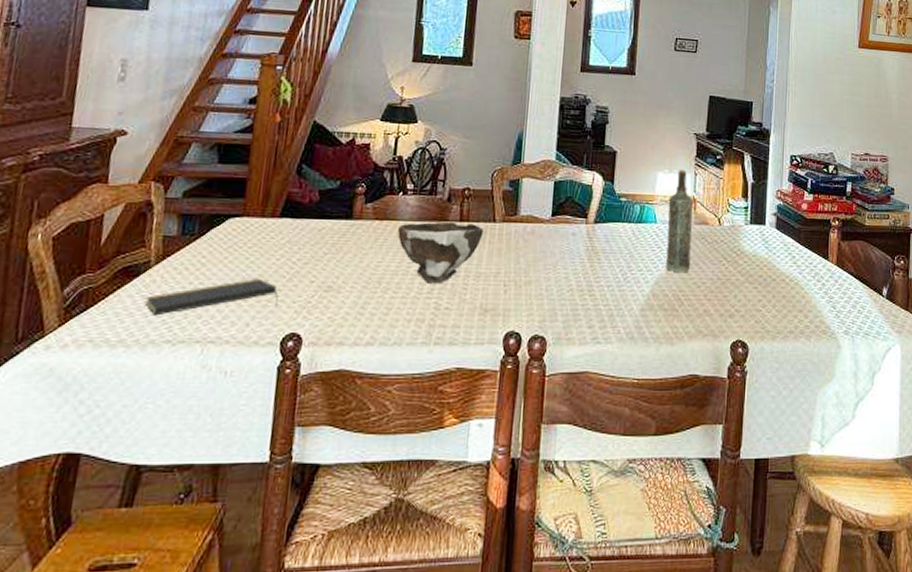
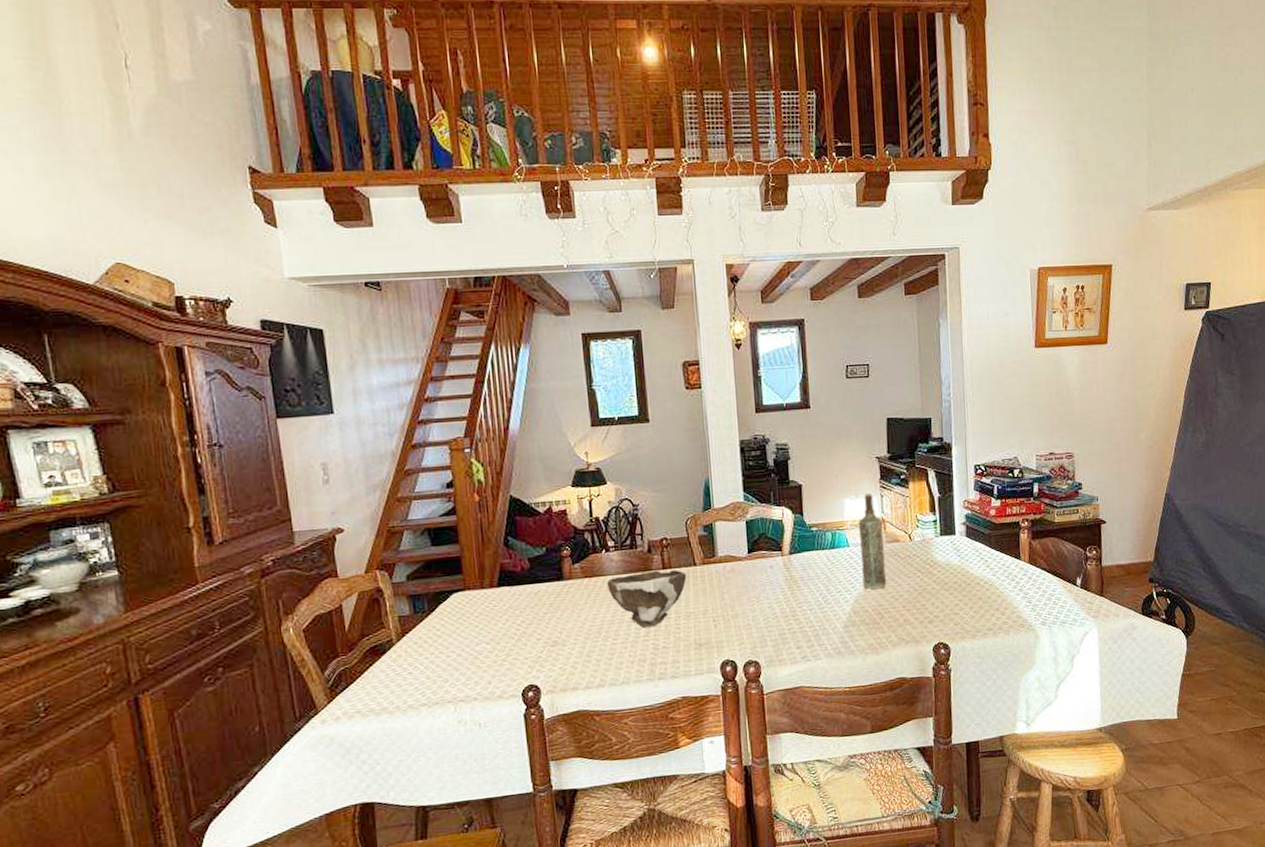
notepad: present [145,278,278,316] -> none [395,642,512,685]

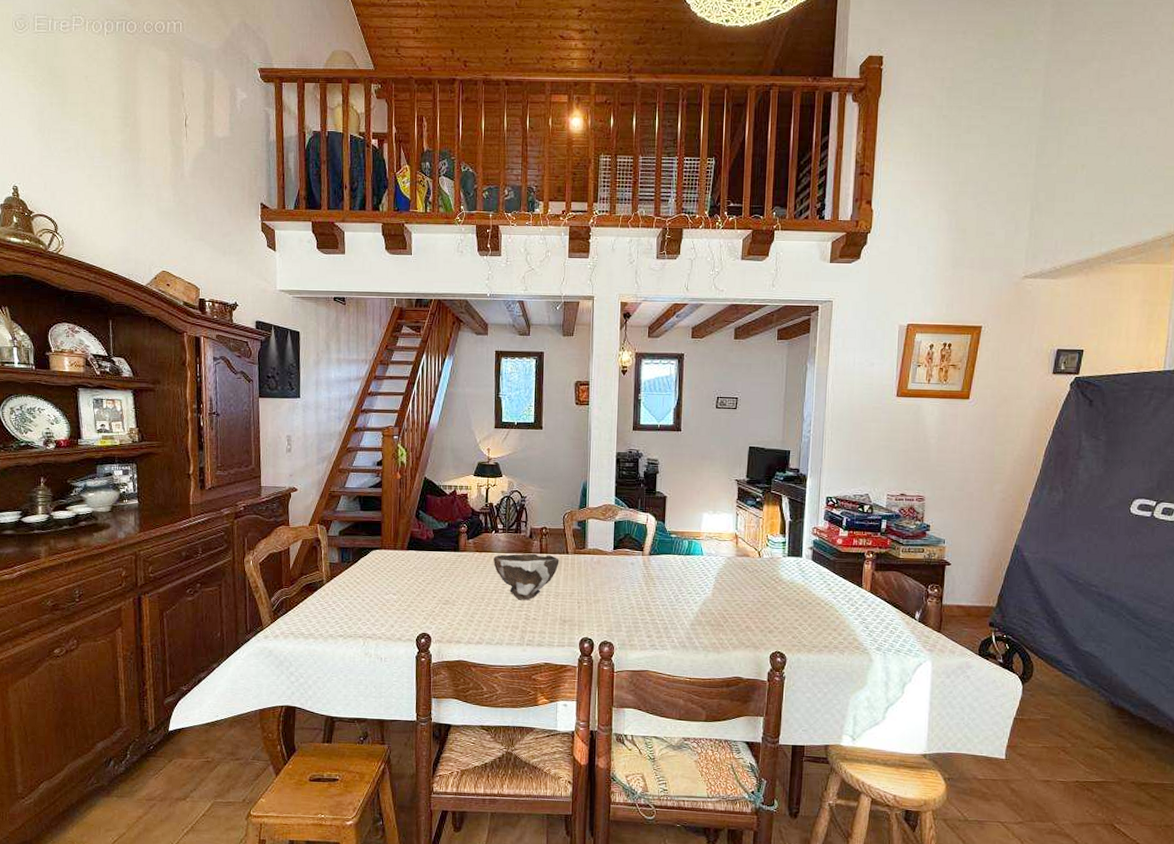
bottle: present [858,492,886,589] -> none [712,510,735,595]

